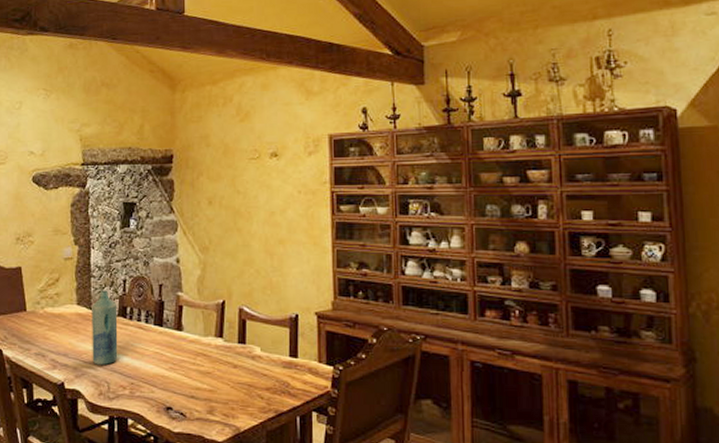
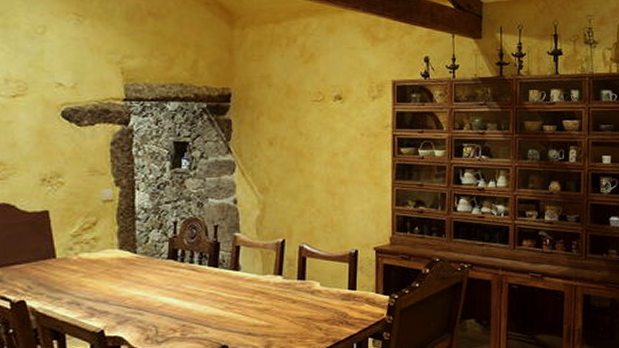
bottle: present [92,290,118,366] -> none [137,232,168,311]

